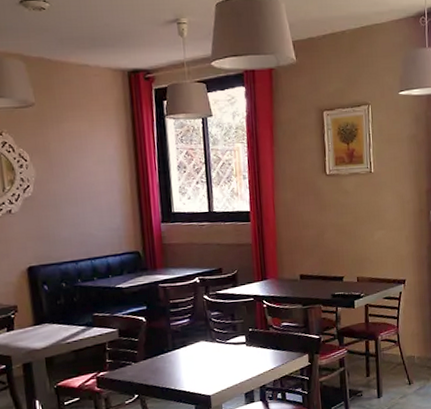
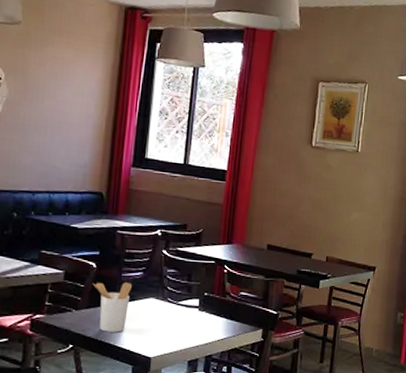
utensil holder: none [145,330,183,379] -> present [92,282,132,332]

